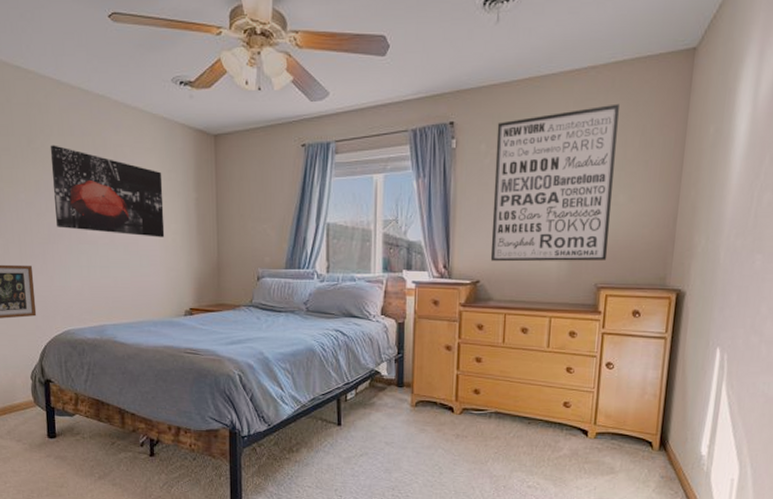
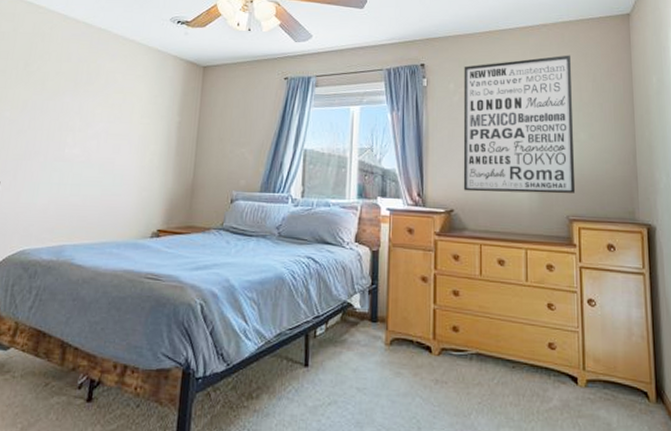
wall art: present [50,145,165,238] -> none [35,69,149,158]

